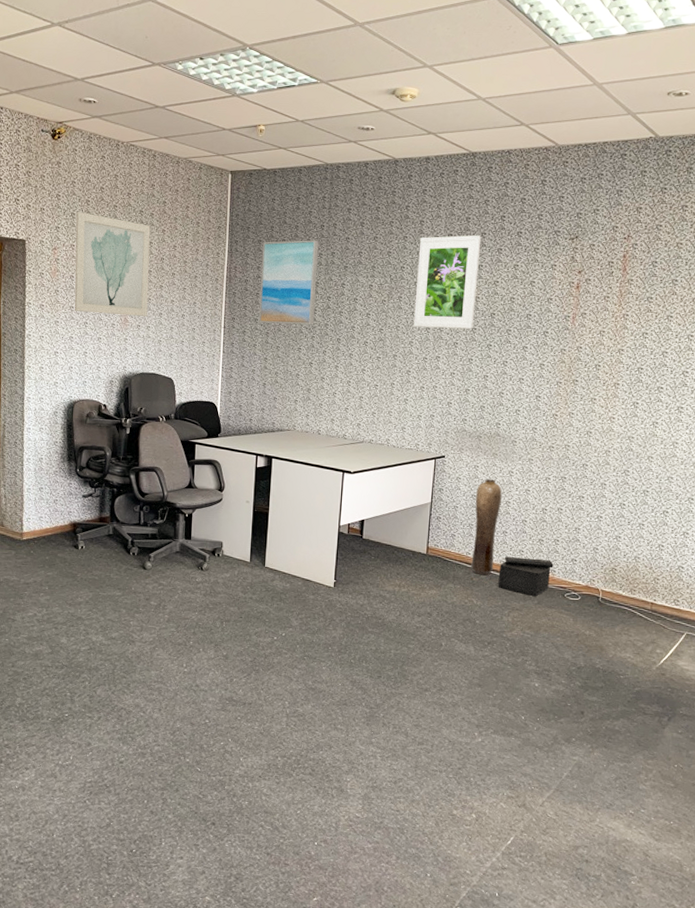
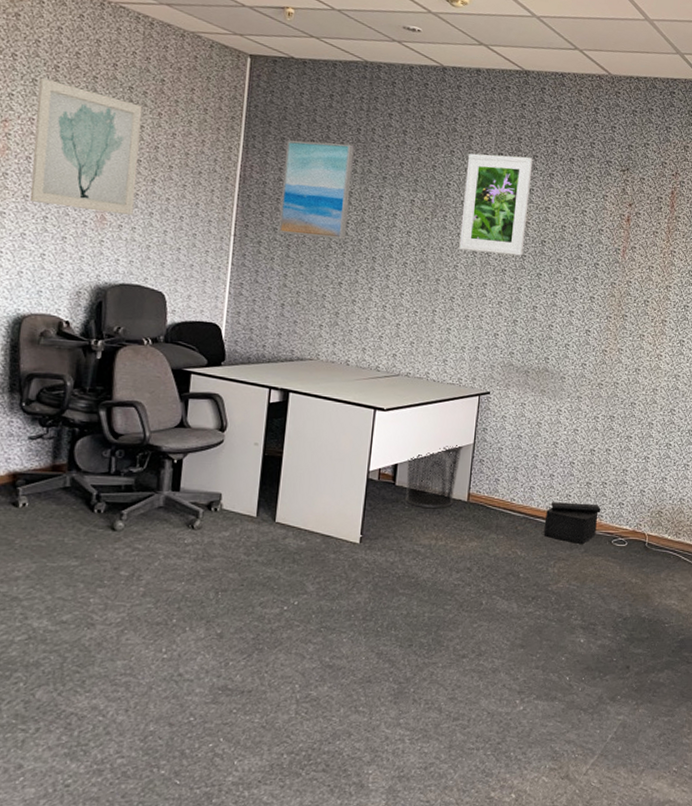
waste bin: none [372,503,422,560] -> present [405,444,464,509]
vase: present [471,479,502,576] -> none [515,418,550,523]

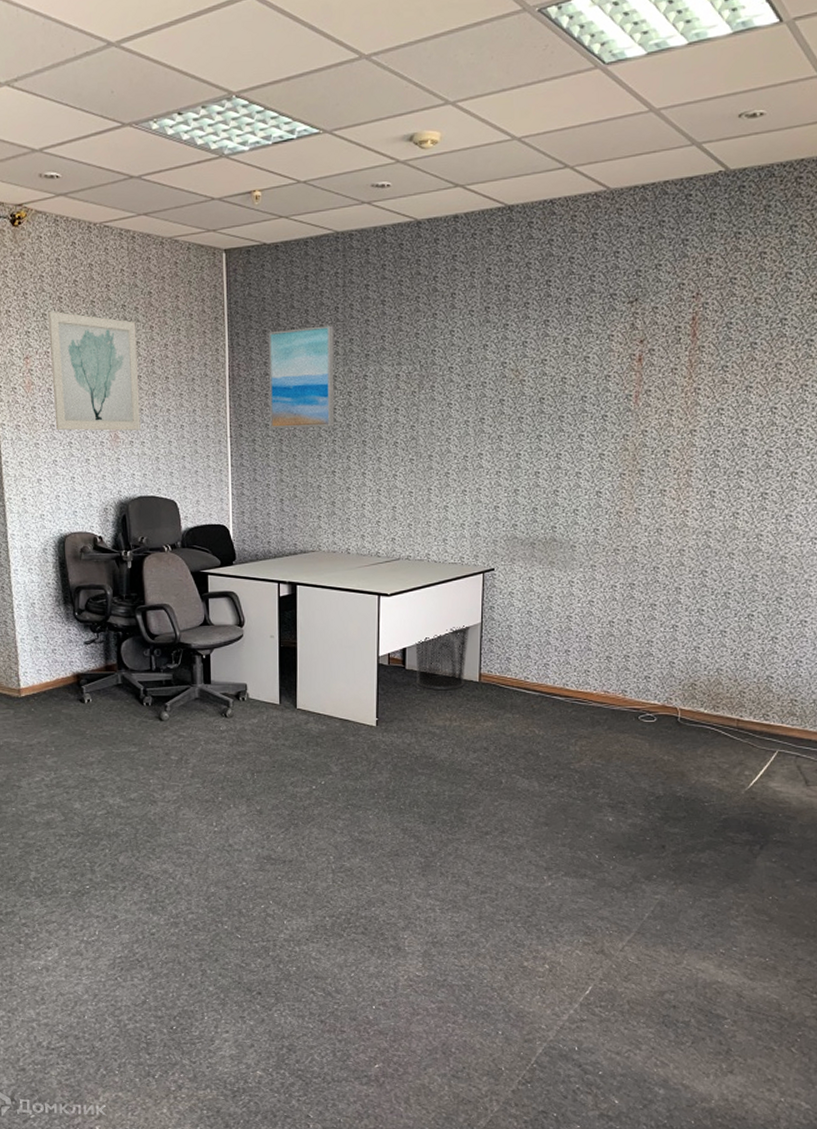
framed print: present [459,153,533,256] -> none [450,305,524,420]
speaker: present [543,502,601,544] -> none [562,678,624,721]

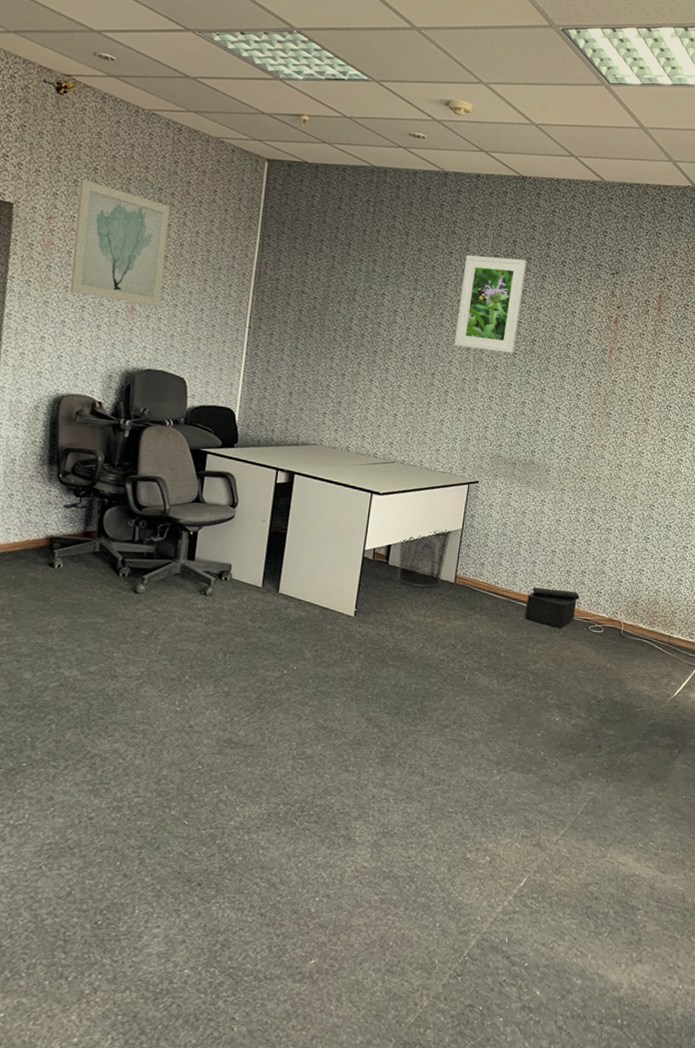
wall art: present [269,325,335,429] -> none [289,240,360,334]
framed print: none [450,305,524,420] -> present [454,255,527,354]
speaker: none [562,678,624,721] -> present [524,587,580,628]

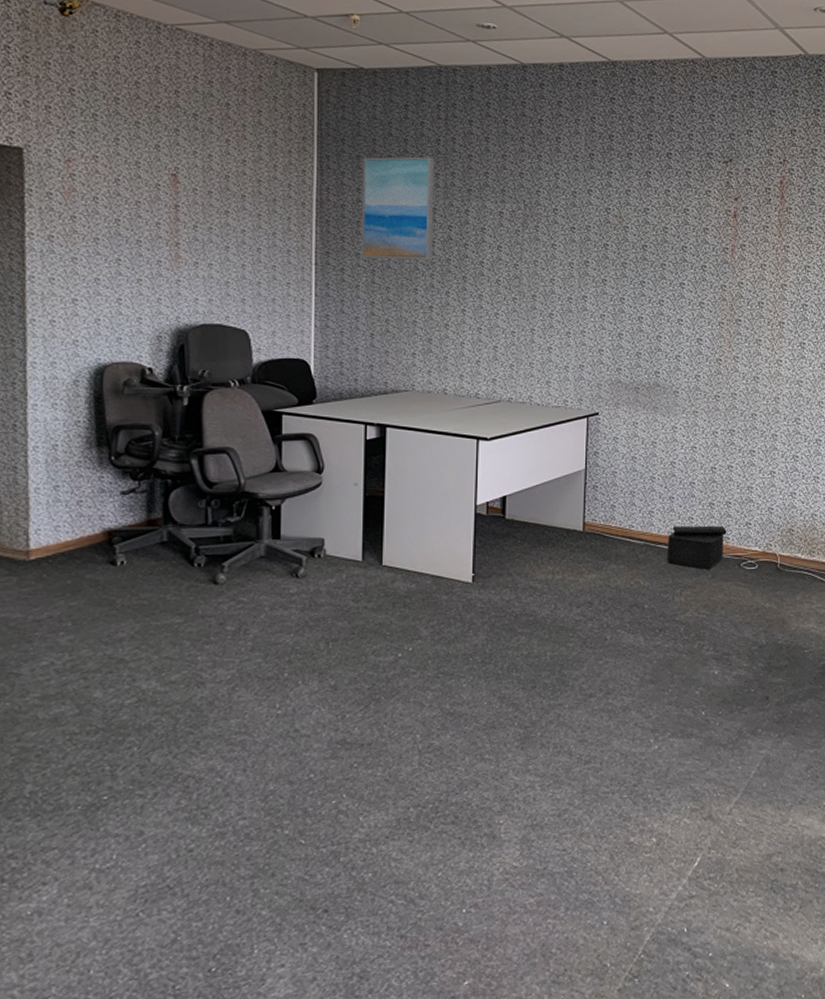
wall art: present [70,178,170,307] -> none [99,111,209,252]
wall art: none [289,240,360,334] -> present [362,156,434,260]
waste bin: present [397,529,452,588] -> none [516,470,575,541]
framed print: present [454,255,527,354] -> none [554,155,627,264]

